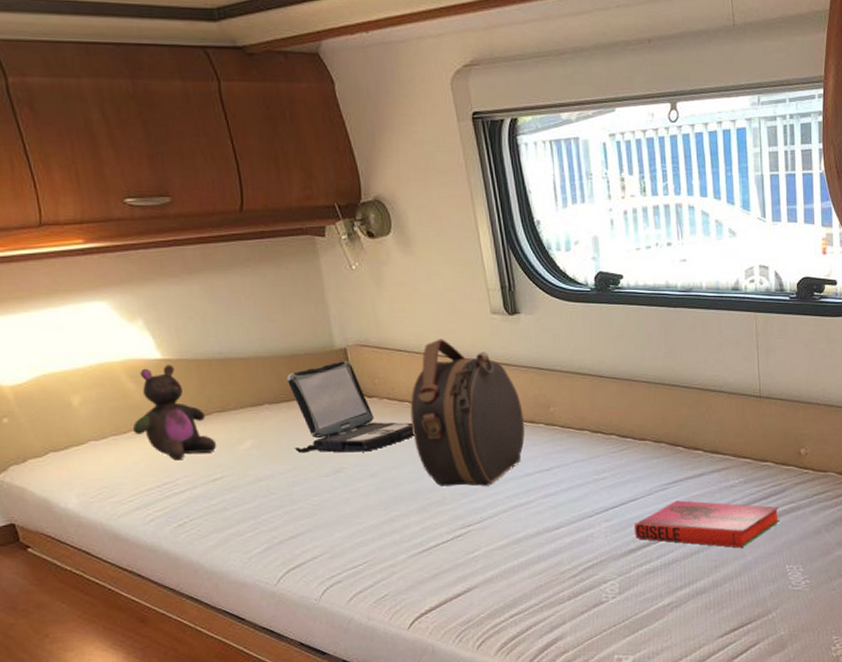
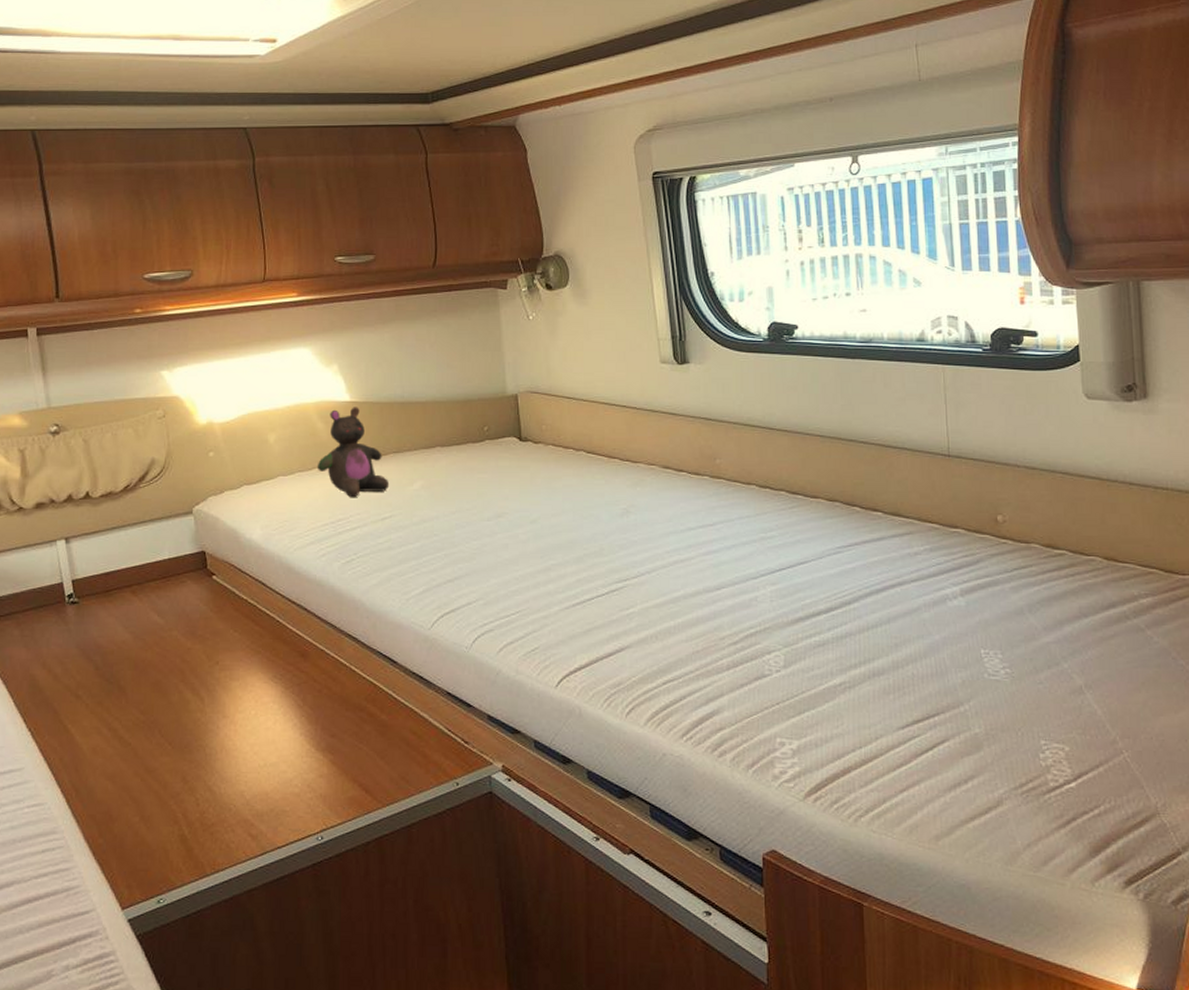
laptop: present [286,361,415,453] -> none [459,407,577,498]
hat box: present [410,339,525,487] -> none [574,387,688,539]
hardback book: present [634,500,779,548] -> none [802,566,972,625]

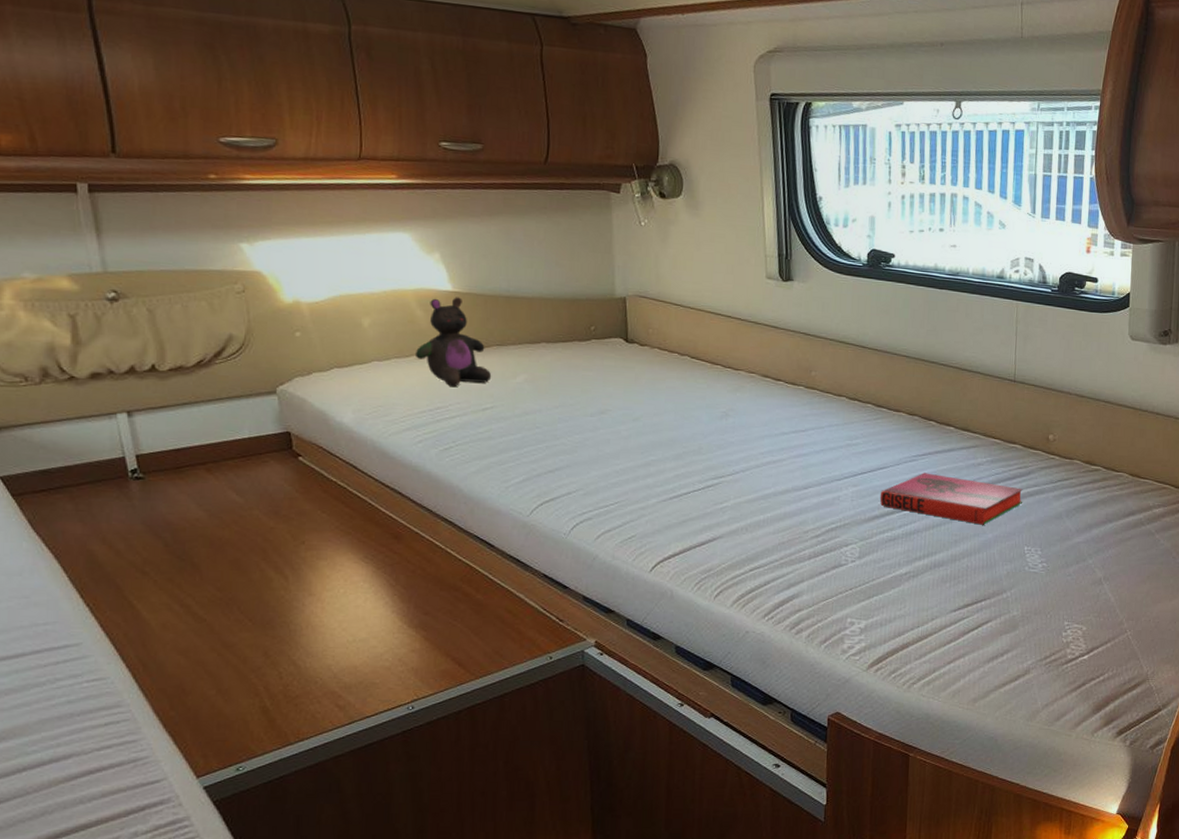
hardback book: none [802,566,972,625] -> present [879,473,1023,525]

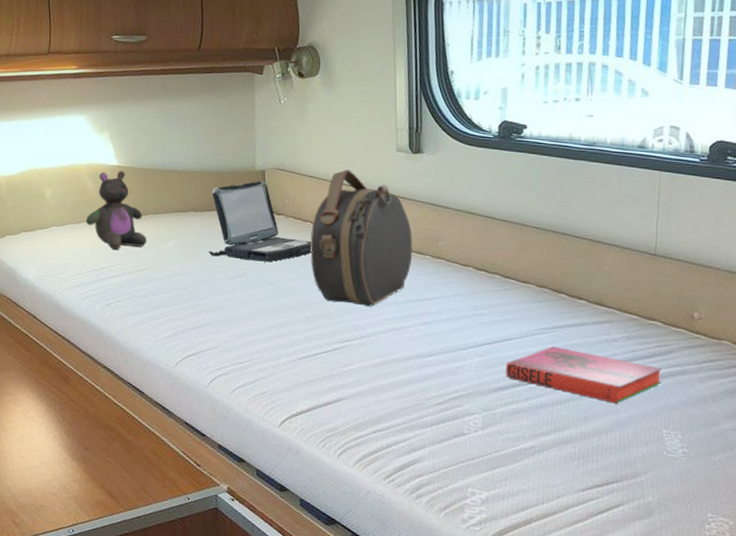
laptop: none [565,309,680,397] -> present [209,181,312,262]
hat box: none [678,297,786,441] -> present [310,169,413,307]

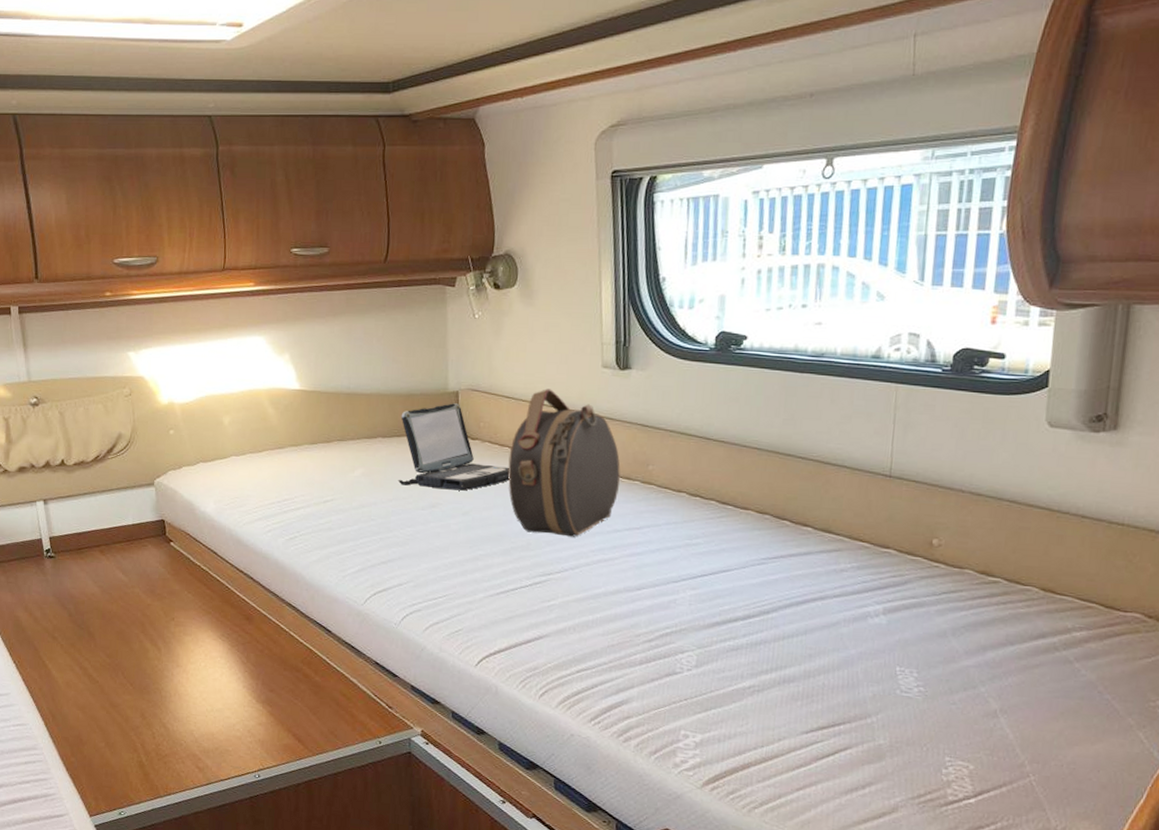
stuffed bear: present [85,171,147,250] -> none [266,395,333,481]
hardback book: present [505,346,662,404] -> none [721,577,897,639]

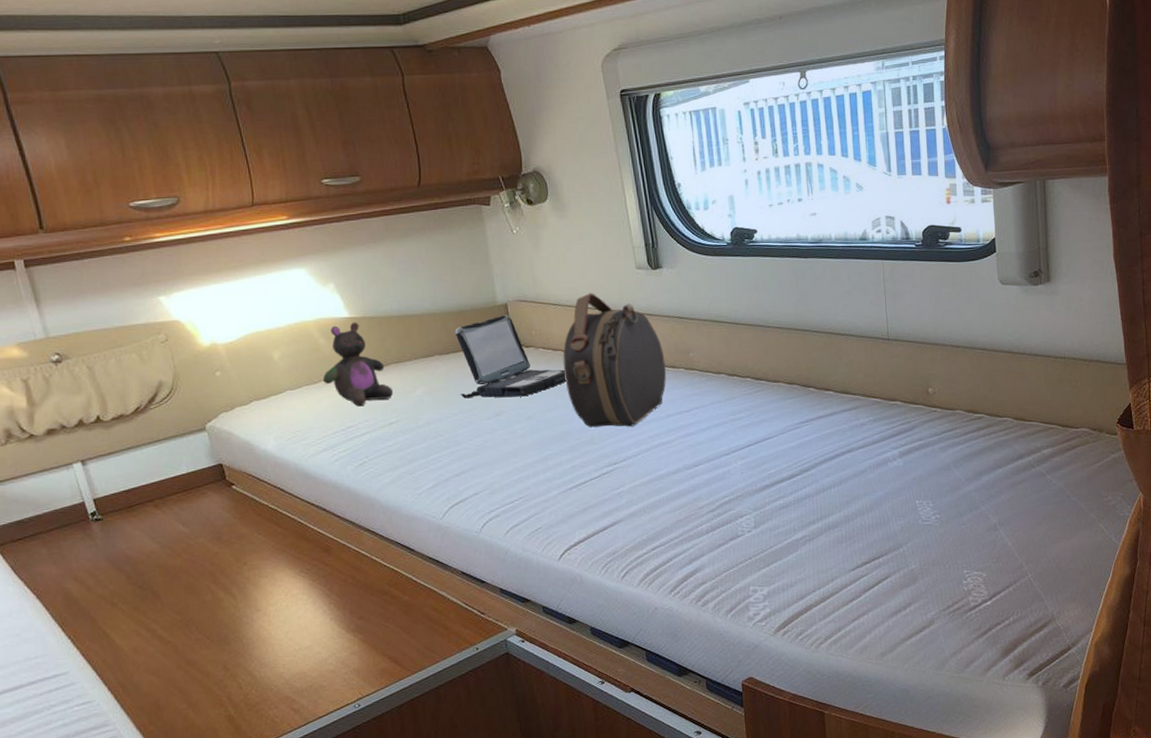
stuffed bear: none [266,395,333,481] -> present [322,322,394,407]

